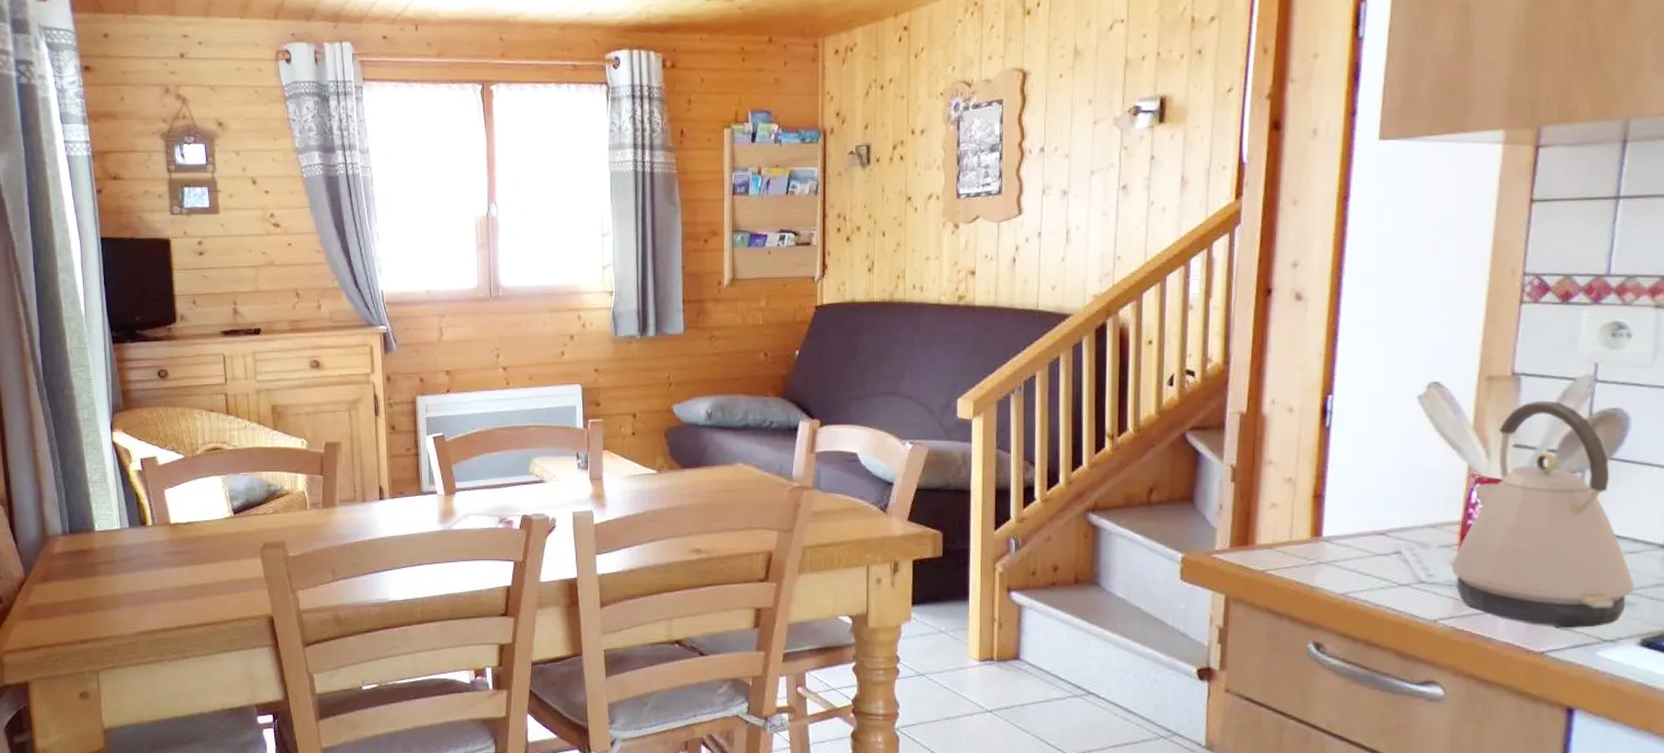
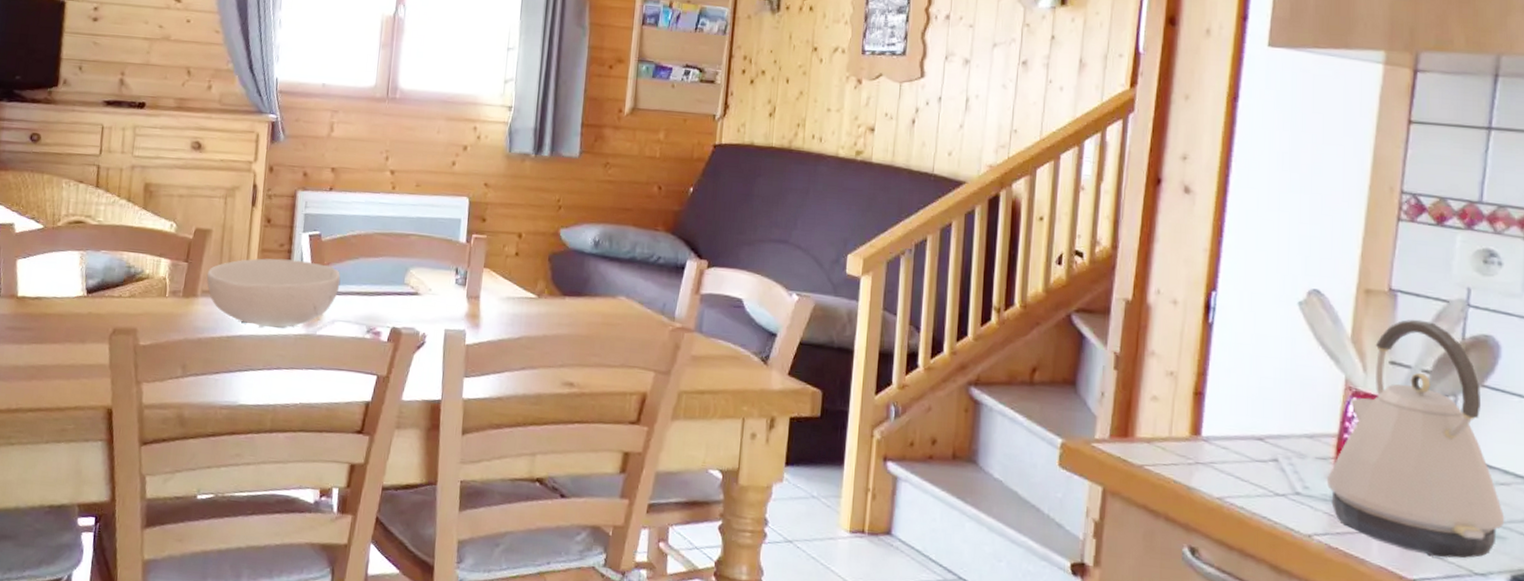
bowl: none [342,462,469,528] -> present [206,258,341,328]

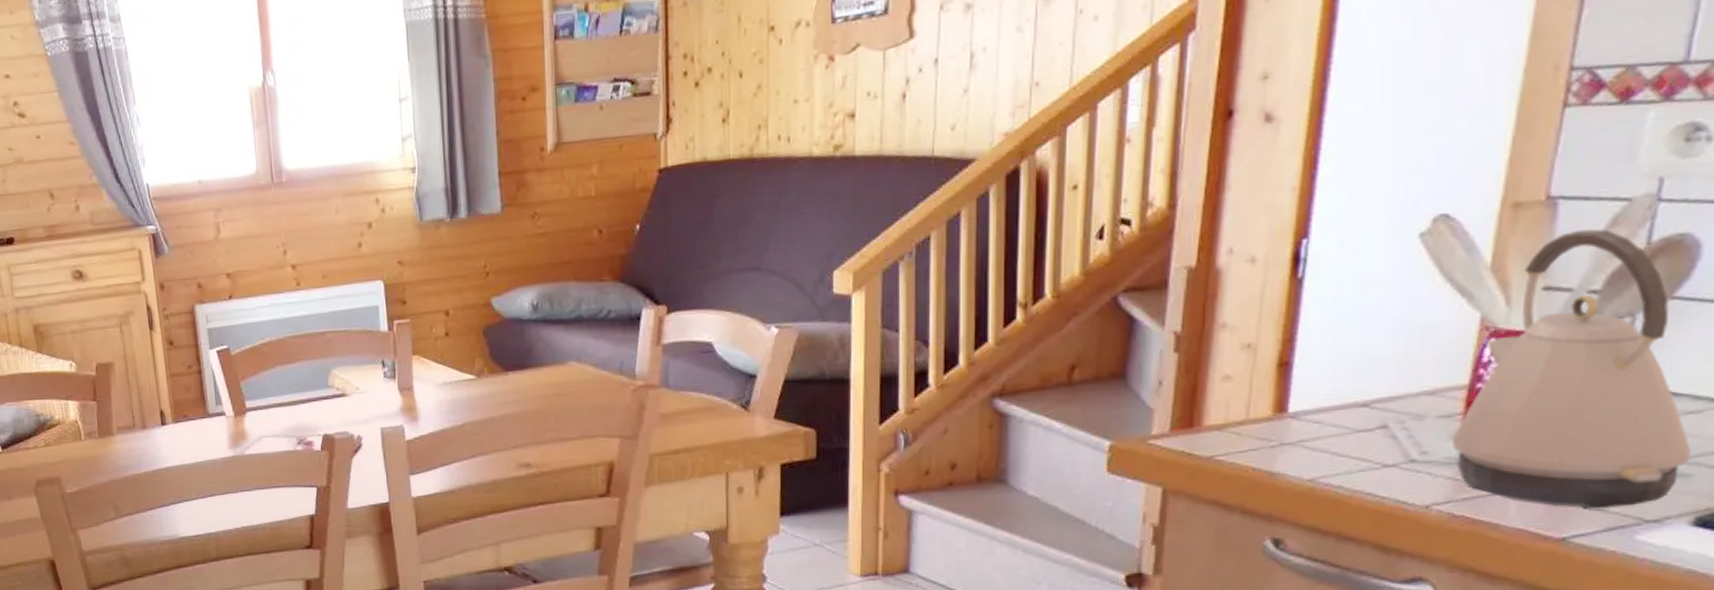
bowl: present [206,258,341,328] -> none [118,379,260,455]

